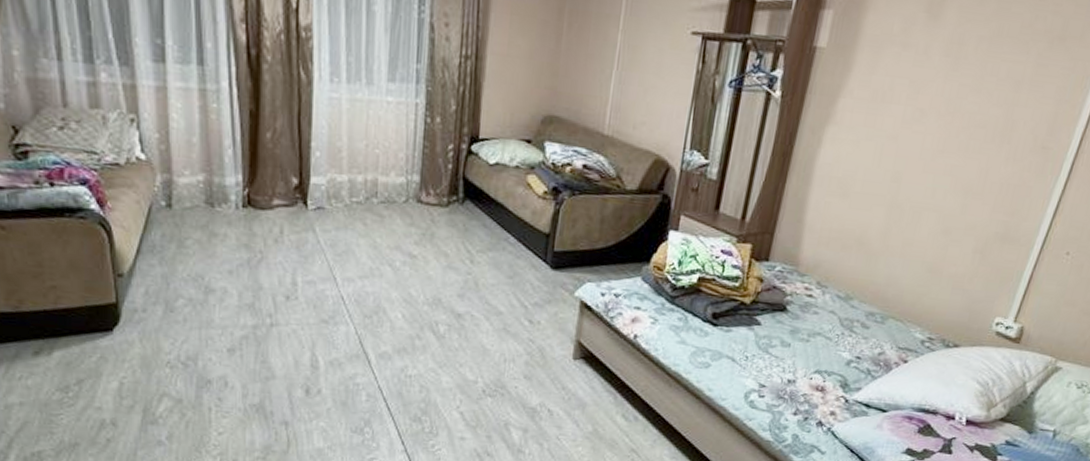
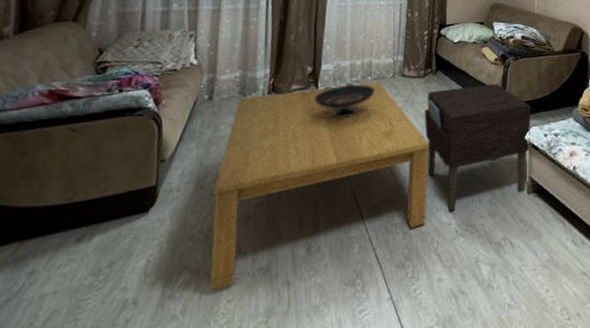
coffee table: none [188,205,454,422] -> present [209,81,430,292]
decorative bowl: none [303,205,383,247] -> present [314,84,375,117]
nightstand: none [446,223,587,369] -> present [424,83,531,212]

